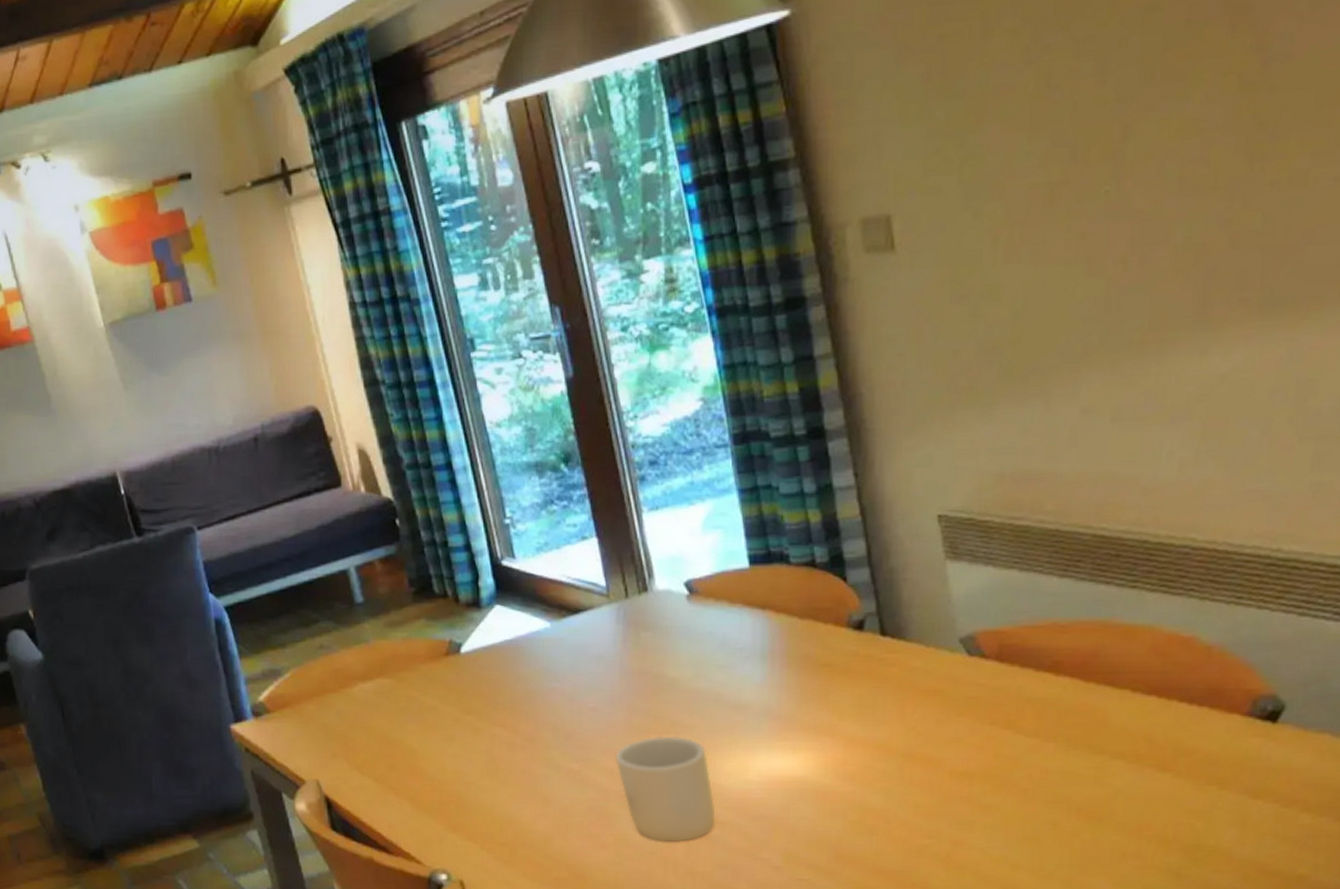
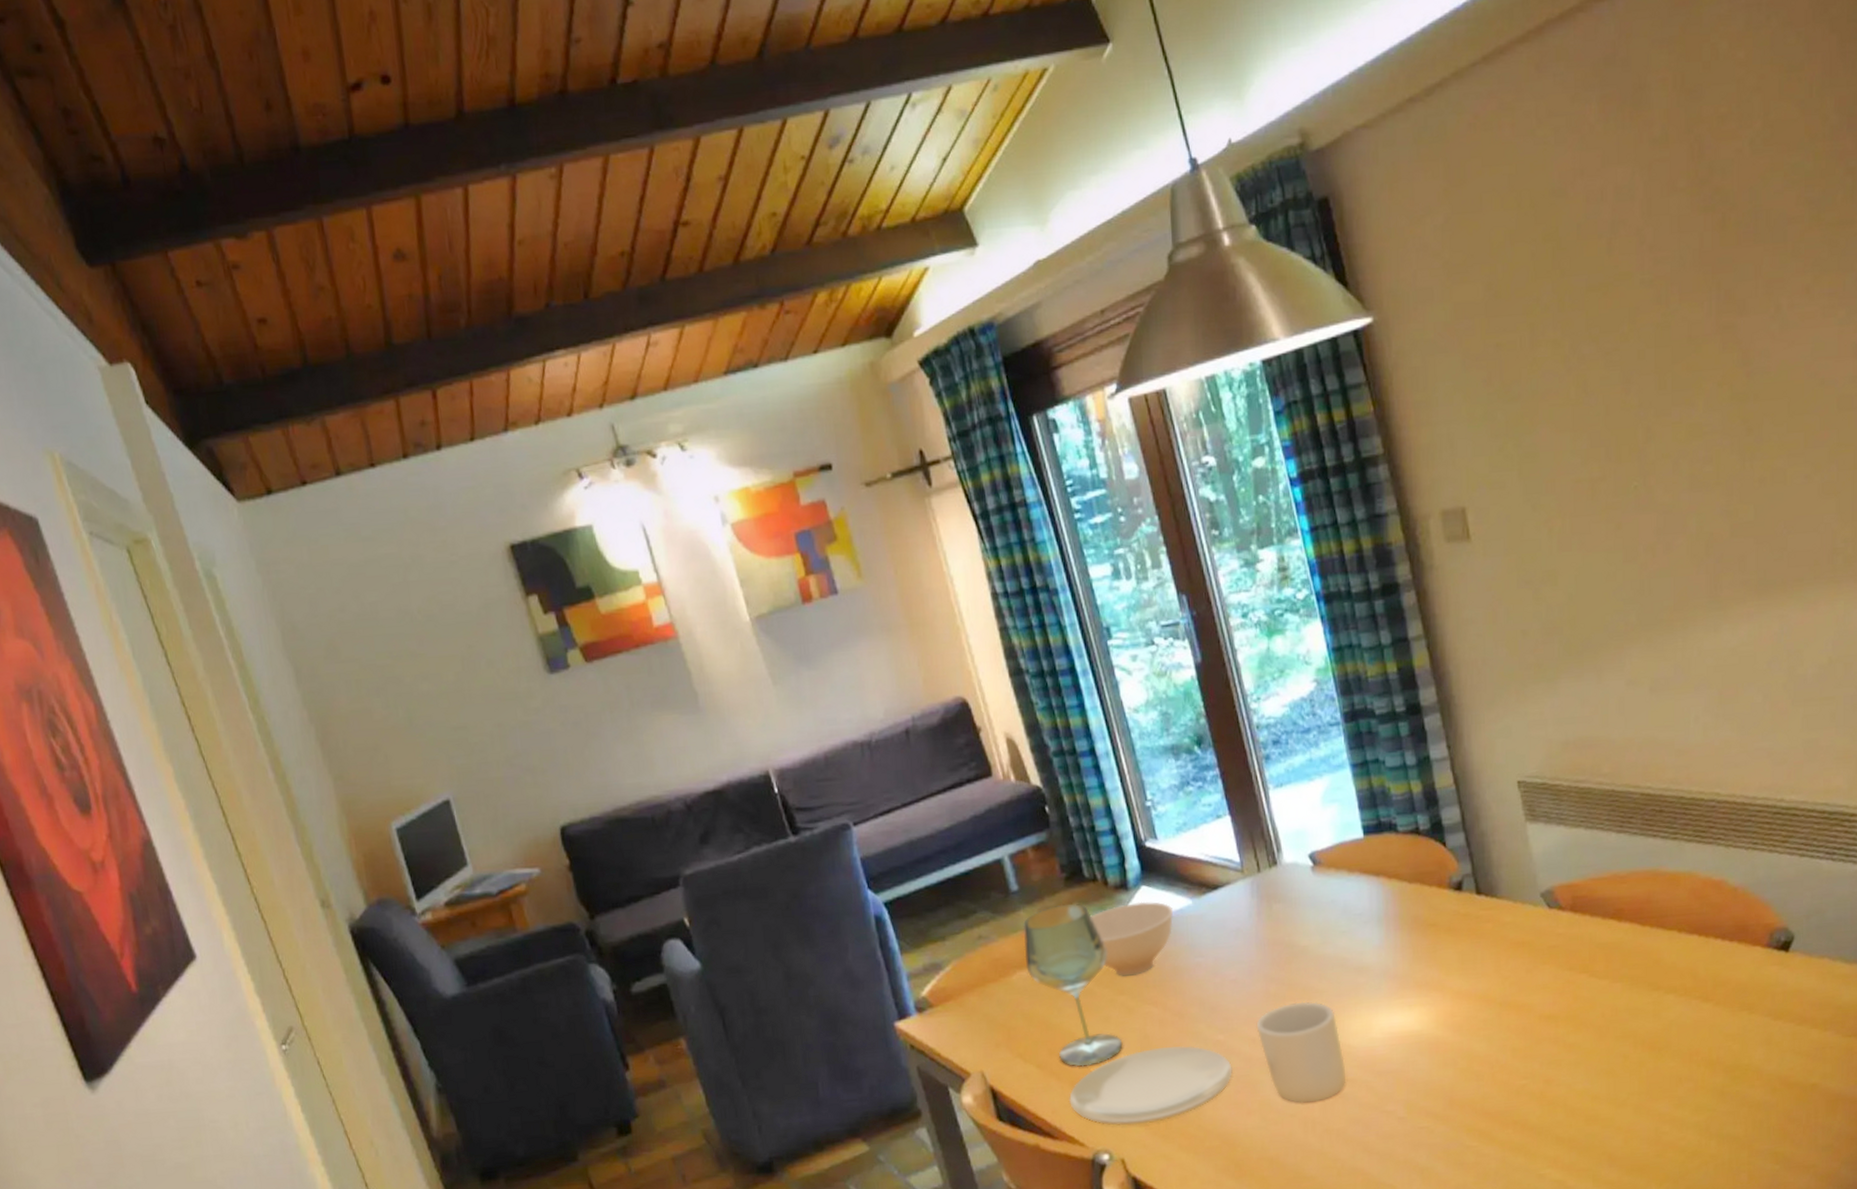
wine glass: none [367,619,467,784] -> present [1023,903,1123,1066]
plate: none [407,772,586,848] -> present [1069,1046,1233,1126]
bowl: none [439,621,530,696] -> present [1090,901,1174,976]

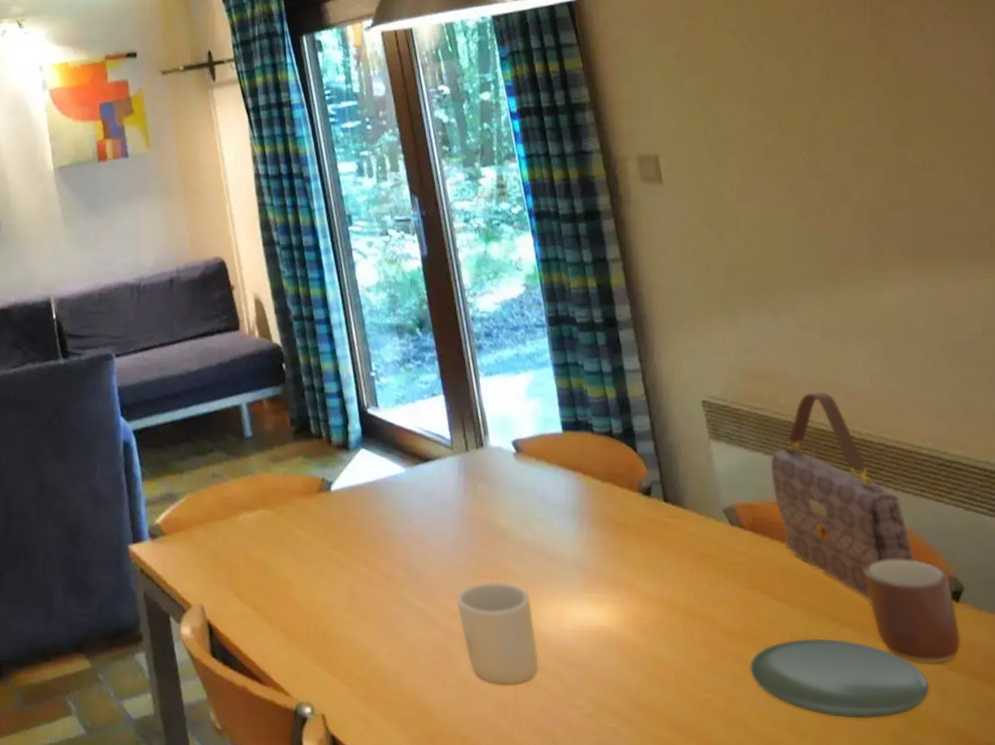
wine glass: present [1023,903,1123,1066] -> none [251,455,333,615]
plate: present [1069,1046,1233,1126] -> none [279,607,432,682]
bowl: present [1090,901,1174,976] -> none [313,463,388,533]
plate: none [1568,1007,1755,1083] -> present [750,638,930,720]
handbag: none [1592,753,1745,964] -> present [770,391,915,600]
mug: none [1690,915,1789,1019] -> present [864,558,961,664]

